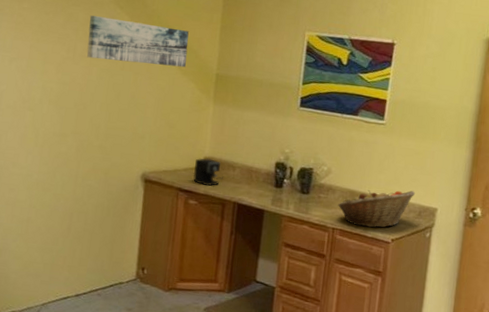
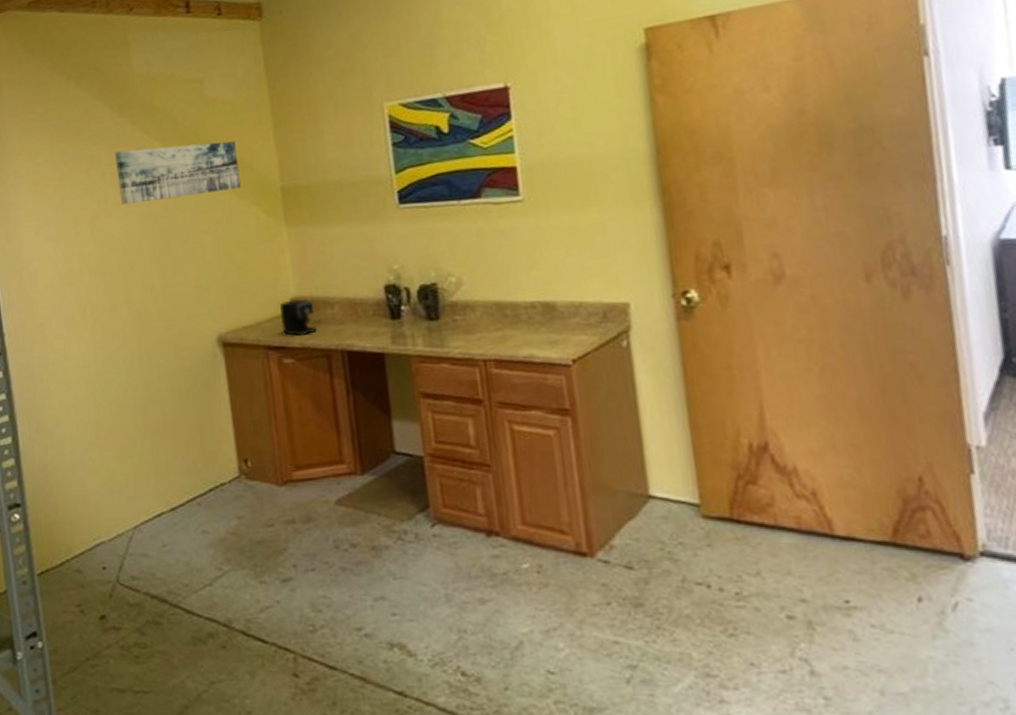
fruit basket: present [338,190,416,228] -> none [483,285,592,351]

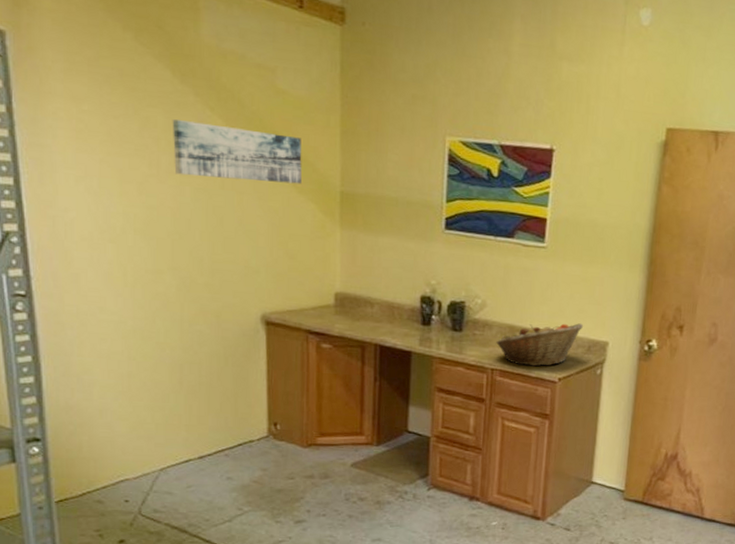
coffee maker: present [280,298,321,337] -> none [323,294,361,327]
fruit basket: none [483,285,592,351] -> present [496,323,584,367]

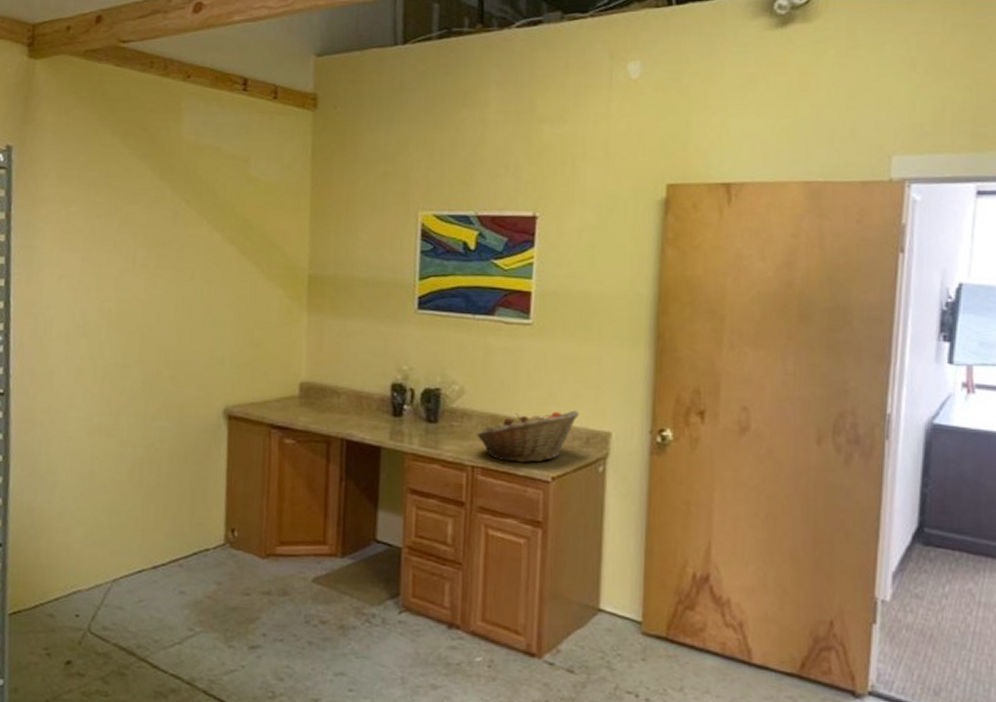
wall art: present [172,119,302,185] -> none [148,214,271,270]

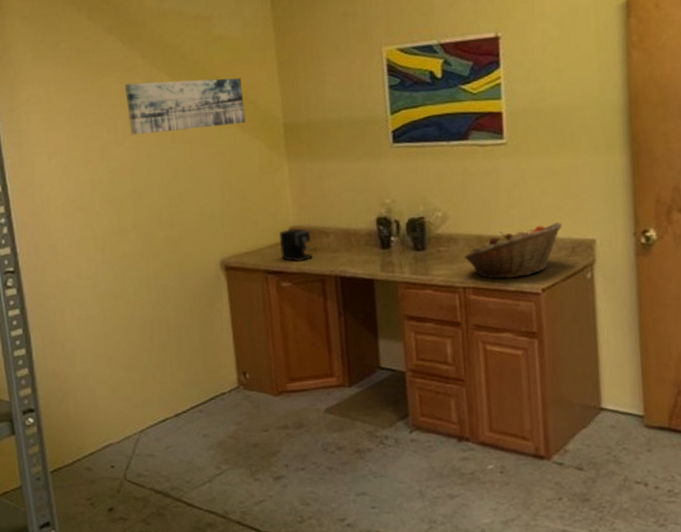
wall art: none [148,214,271,270] -> present [124,78,245,135]
coffee maker: none [287,384,327,420] -> present [279,228,317,263]

